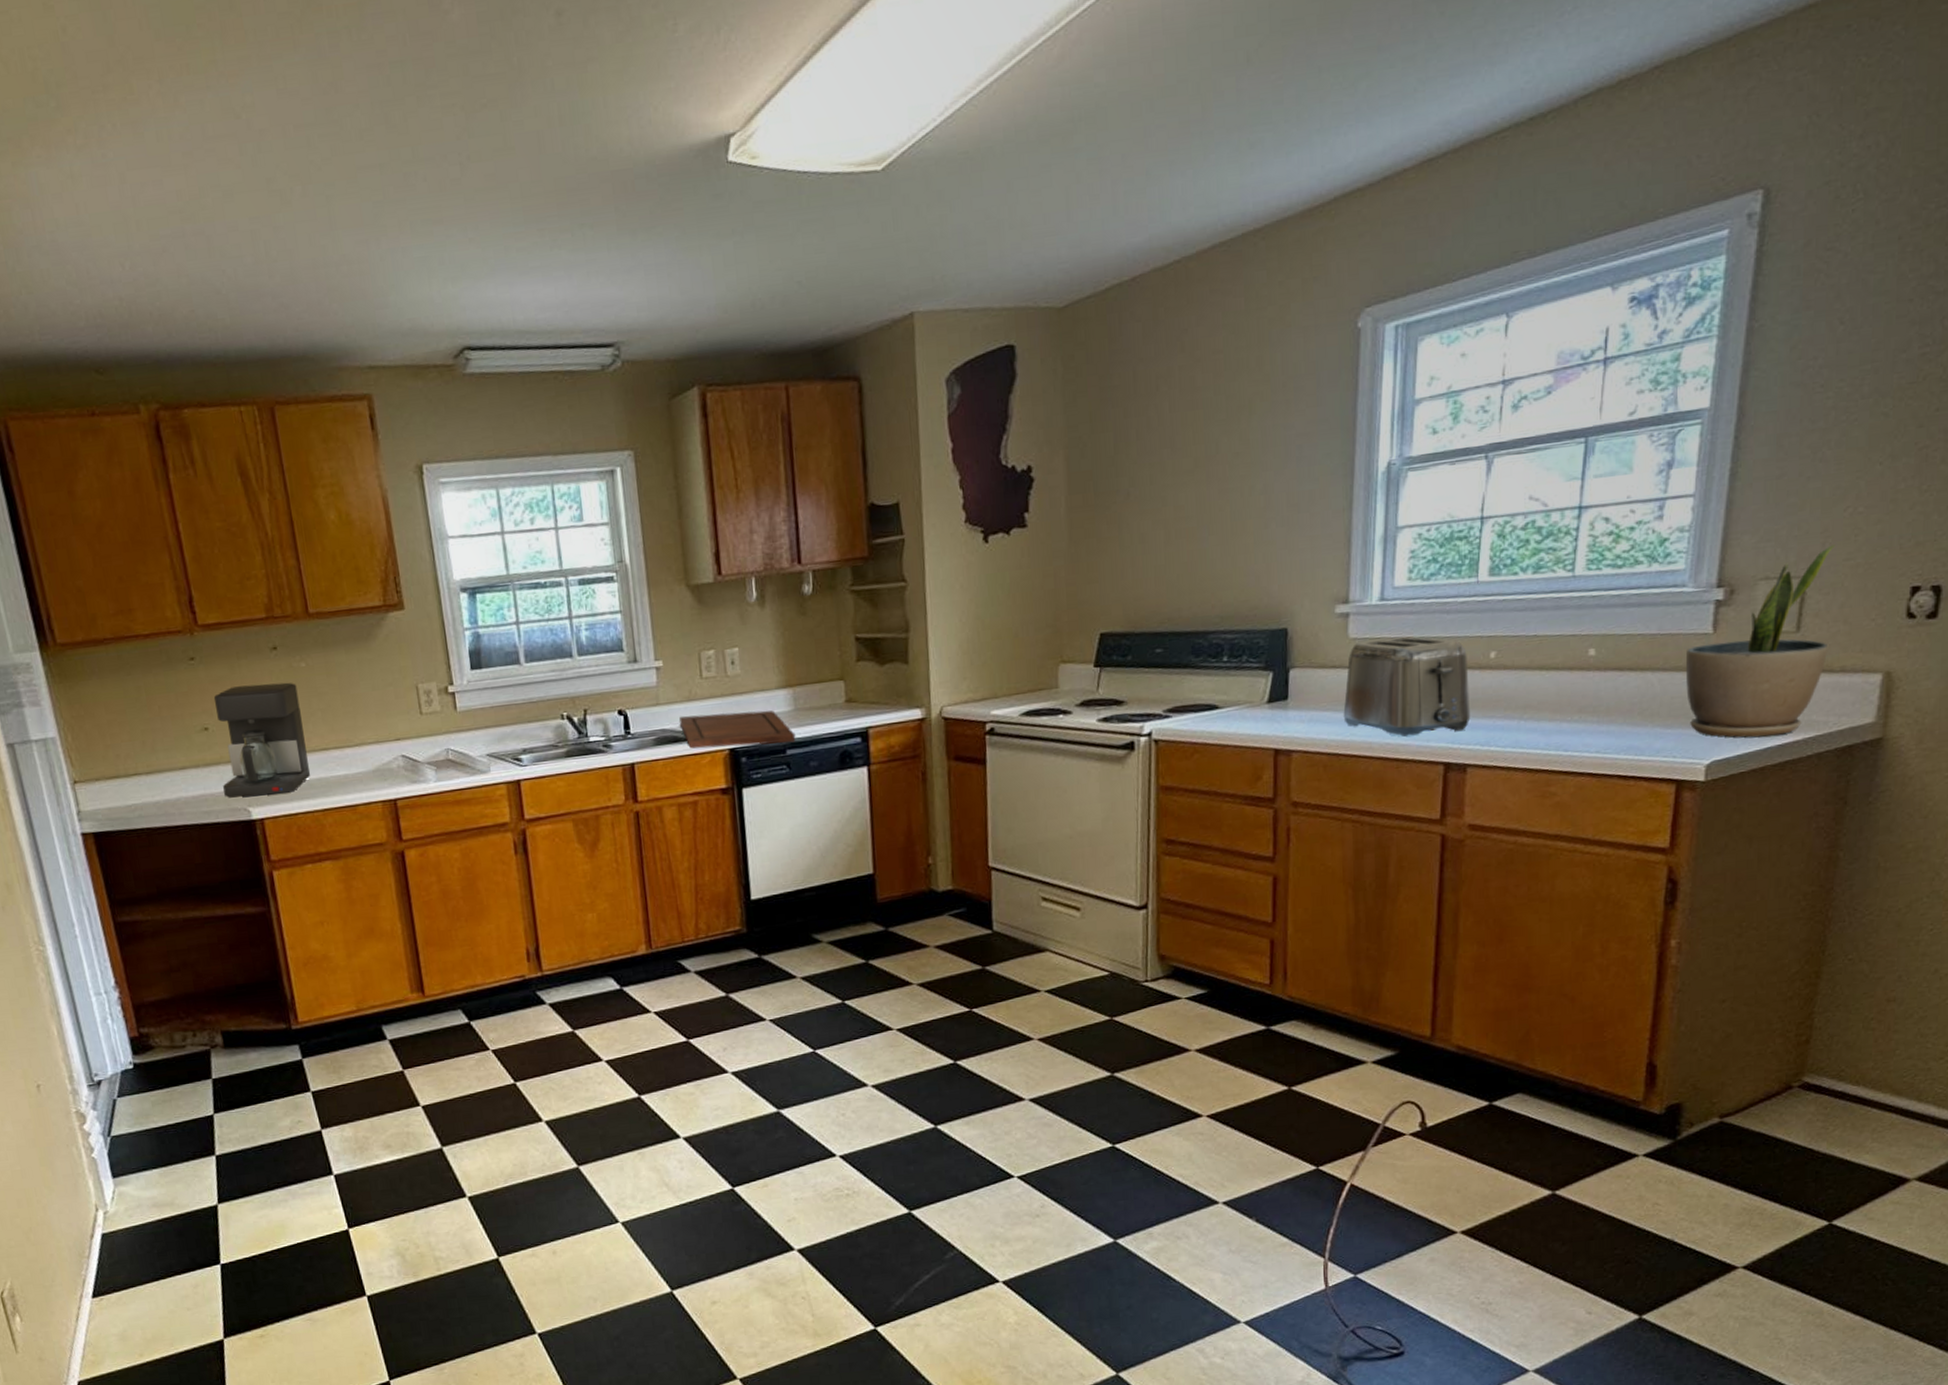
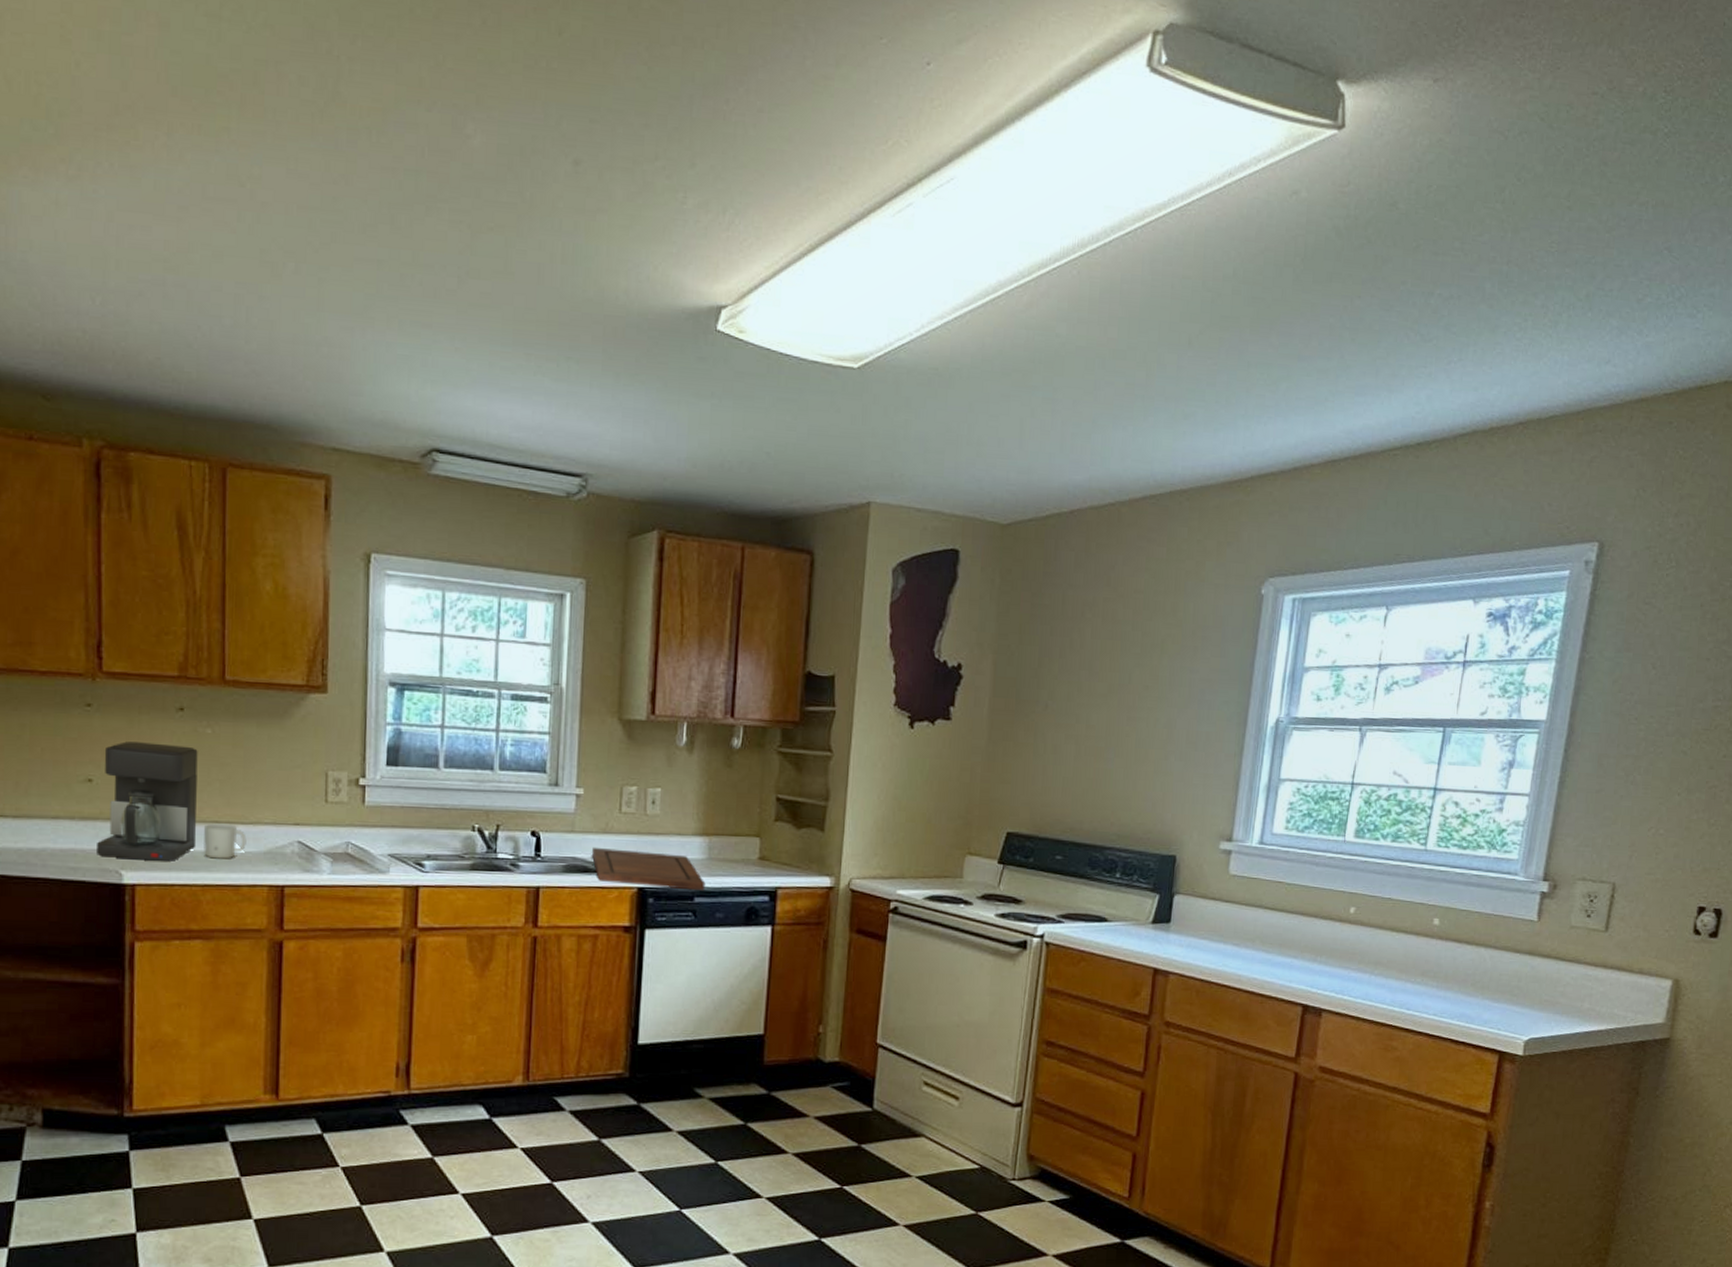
mug: none [315,749,356,784] -> present [204,823,247,859]
toaster: present [1343,636,1471,737] -> none [1218,879,1330,976]
potted plant: present [1685,545,1836,738] -> none [1512,859,1640,1023]

